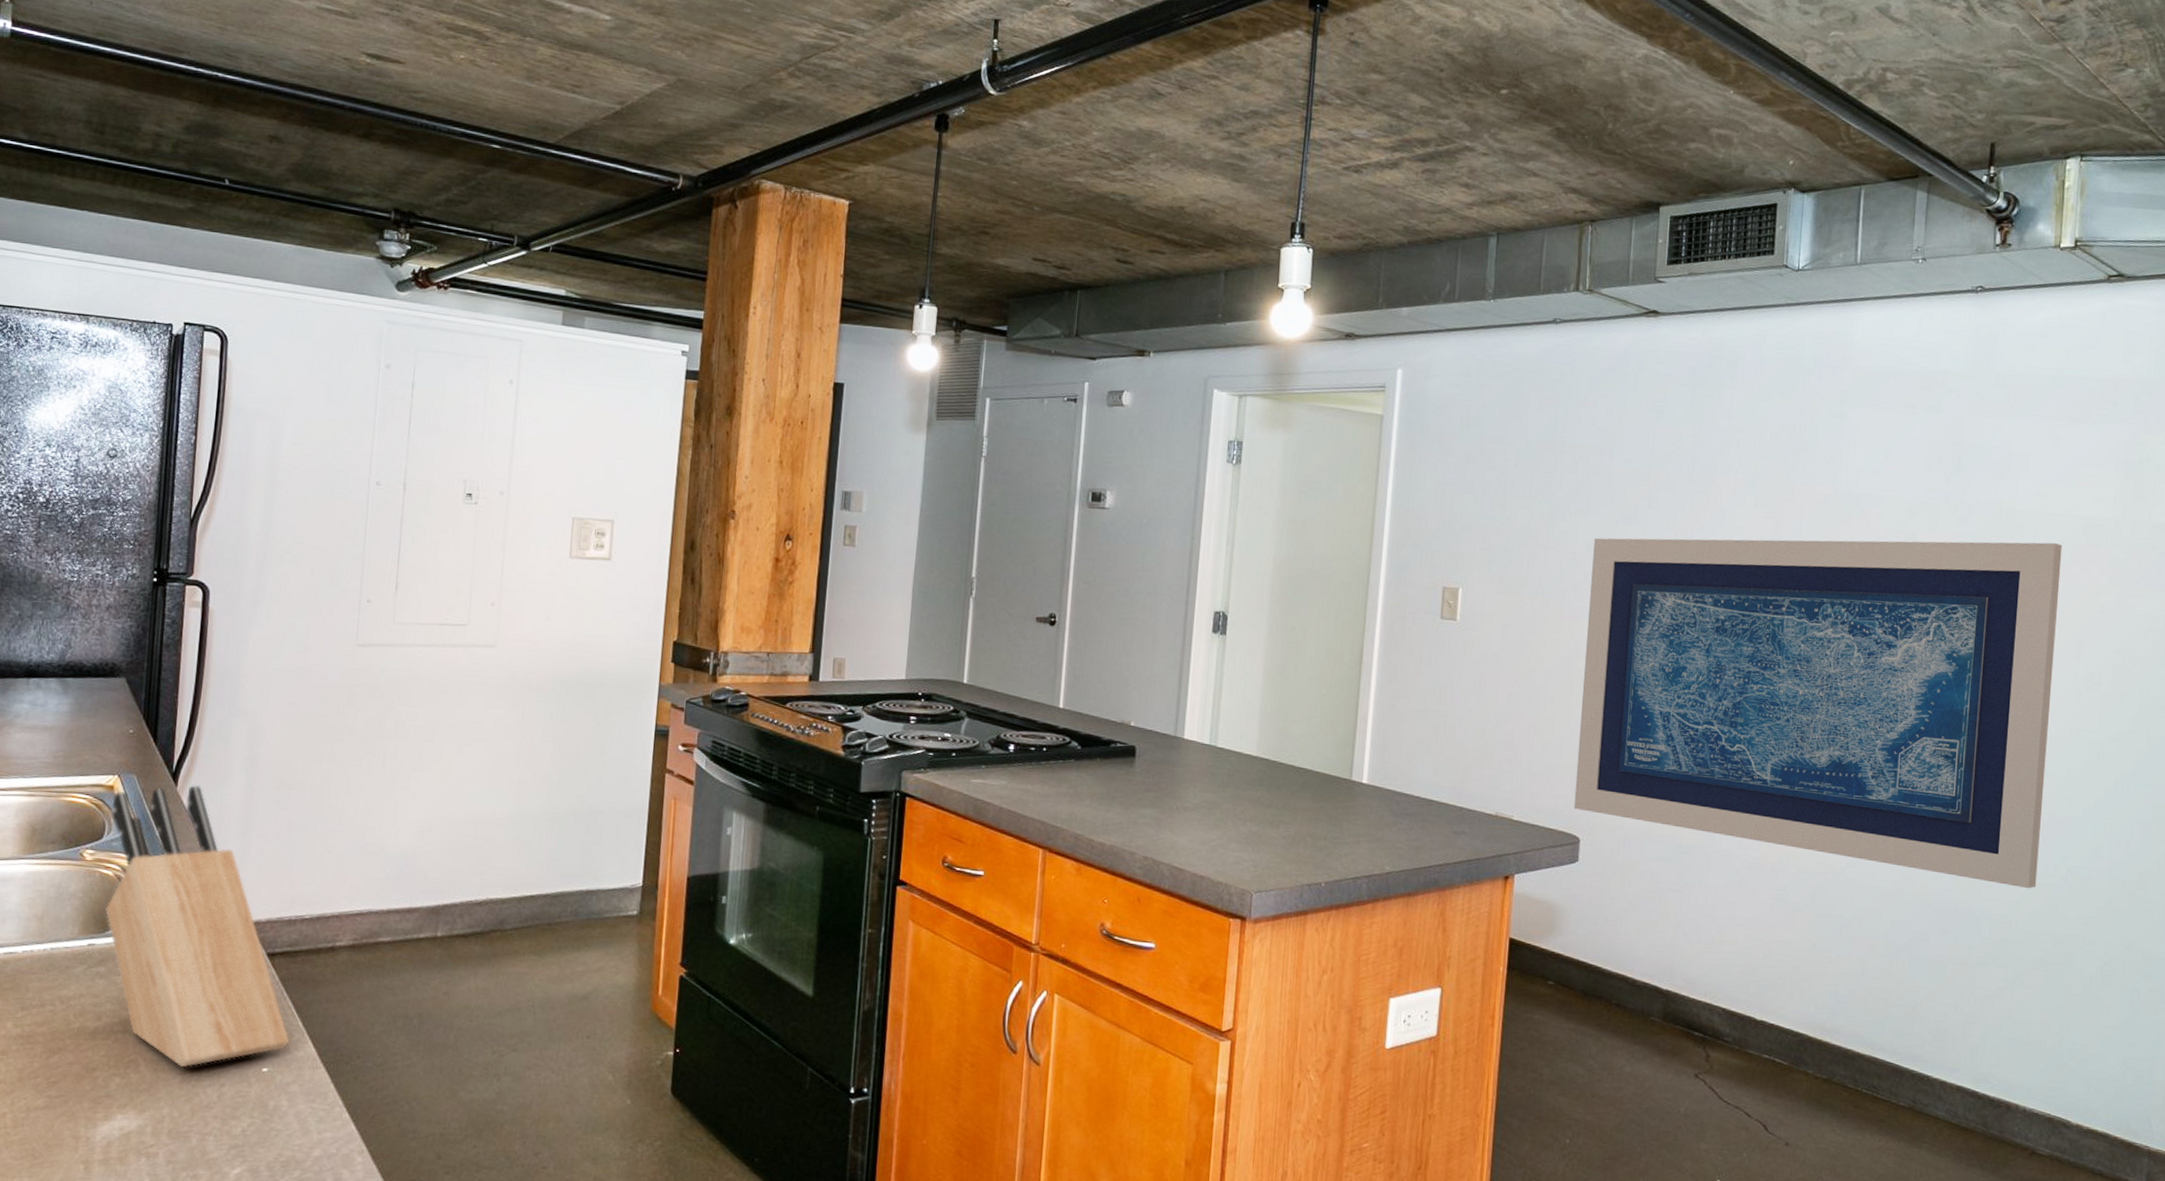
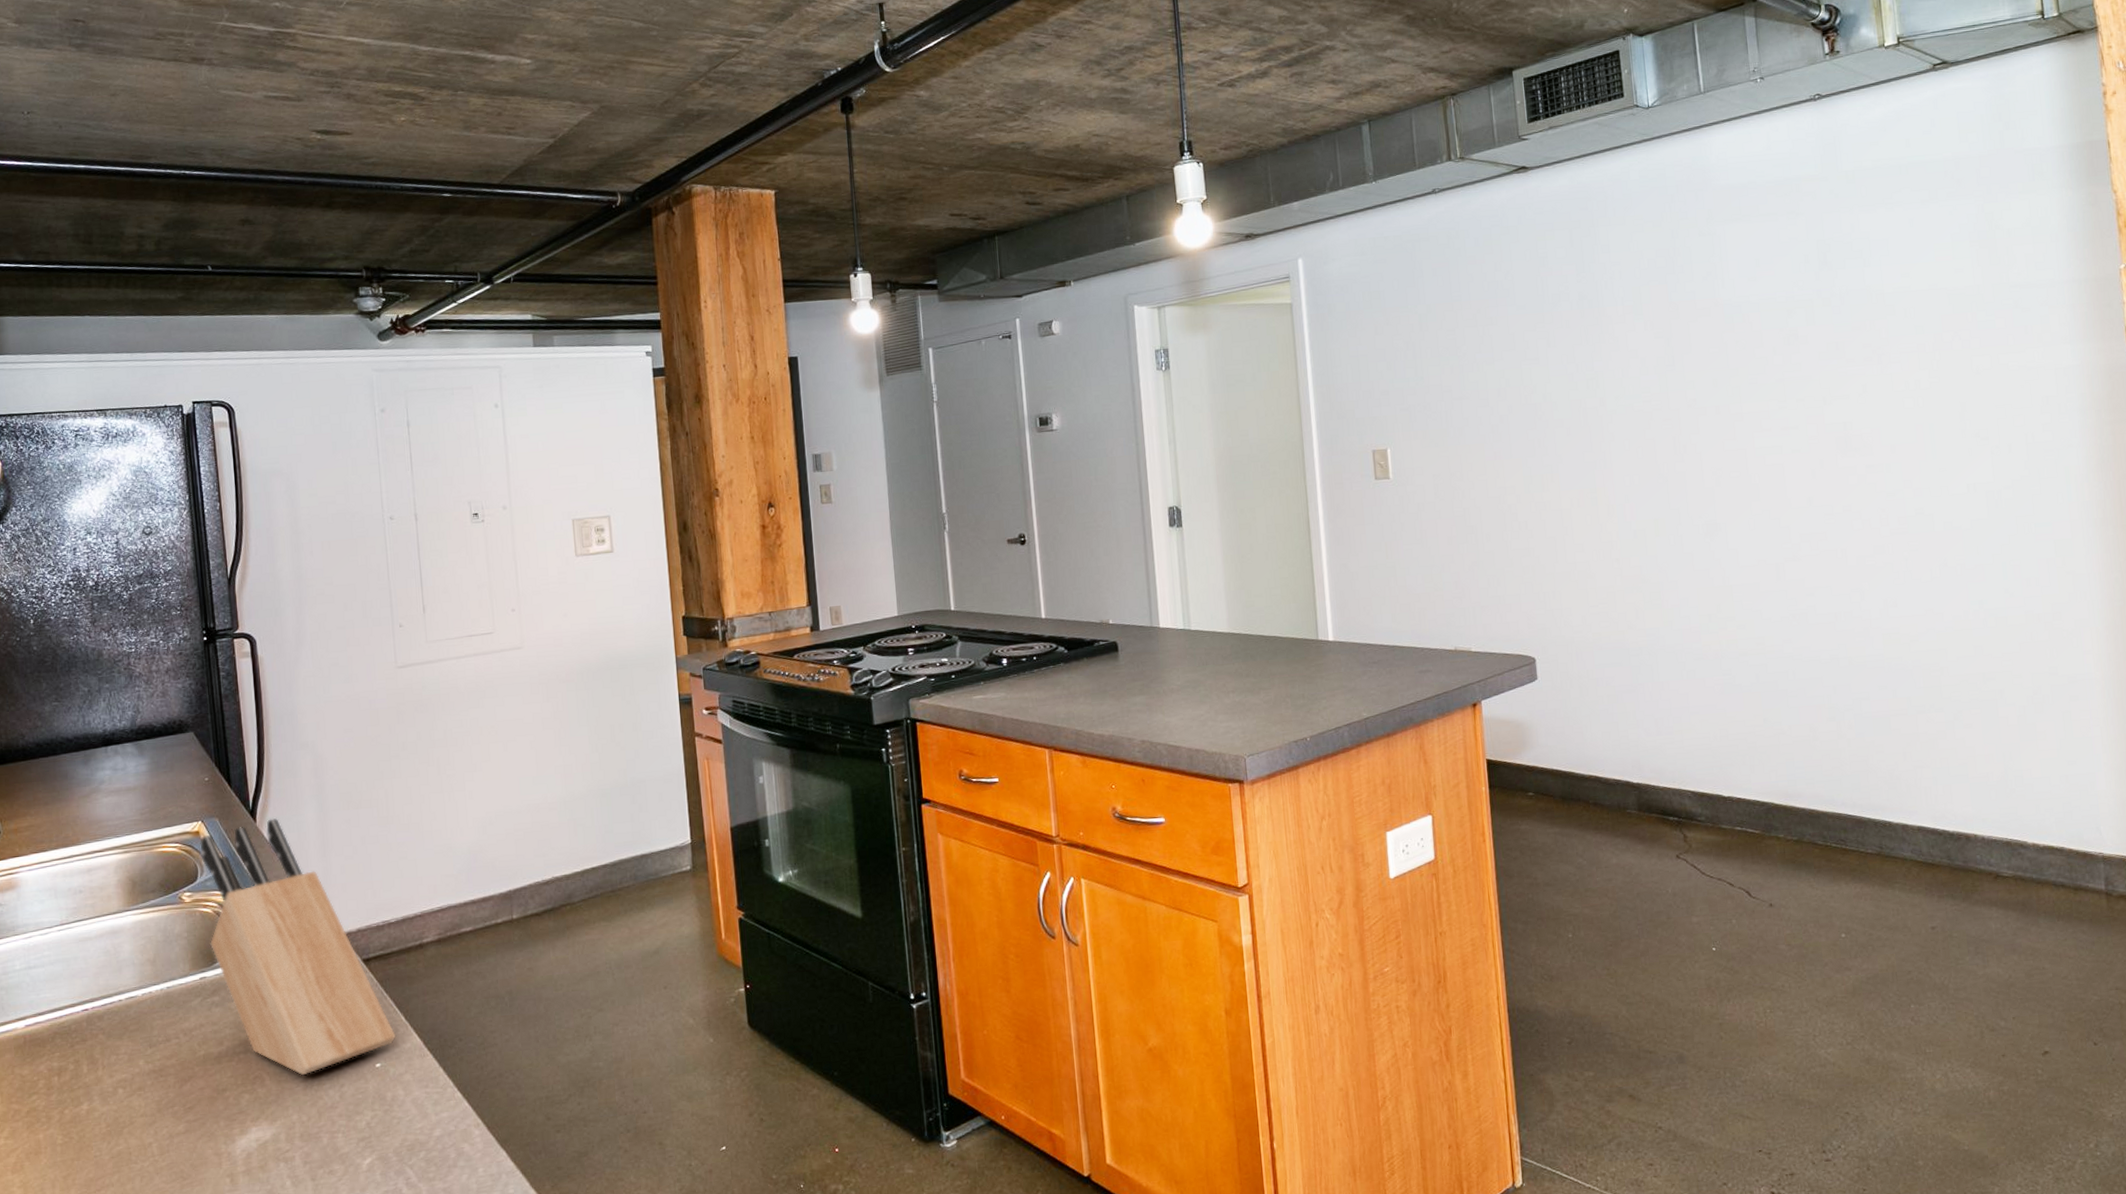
wall art: present [1574,538,2062,889] -> none [1503,317,1960,637]

